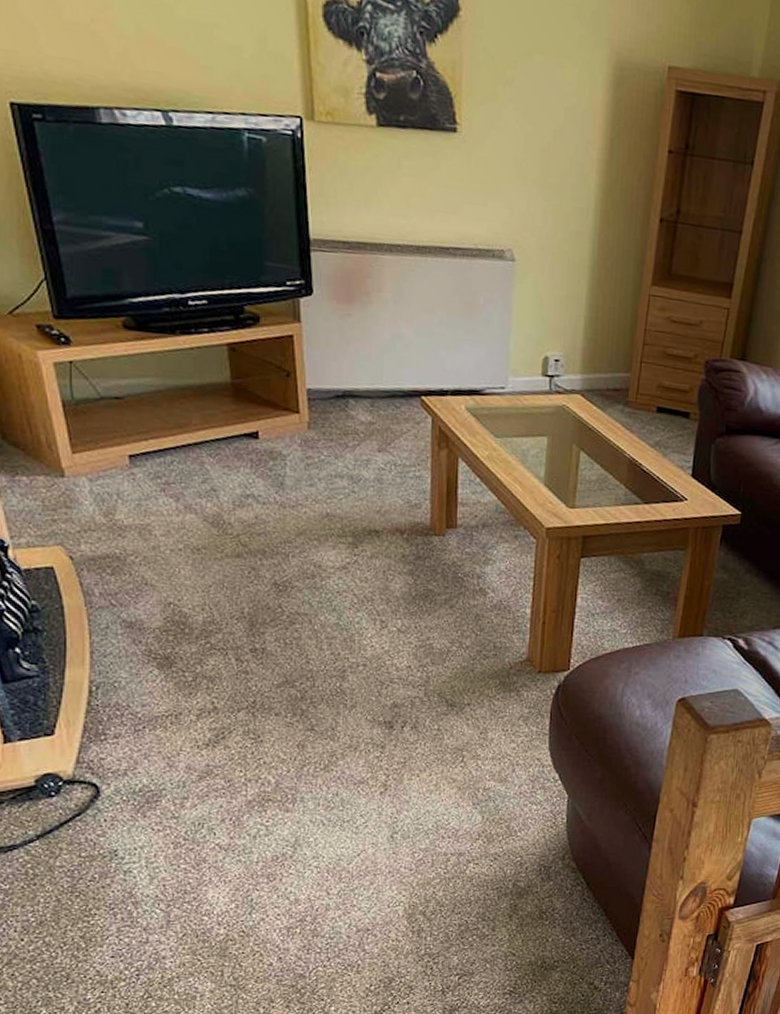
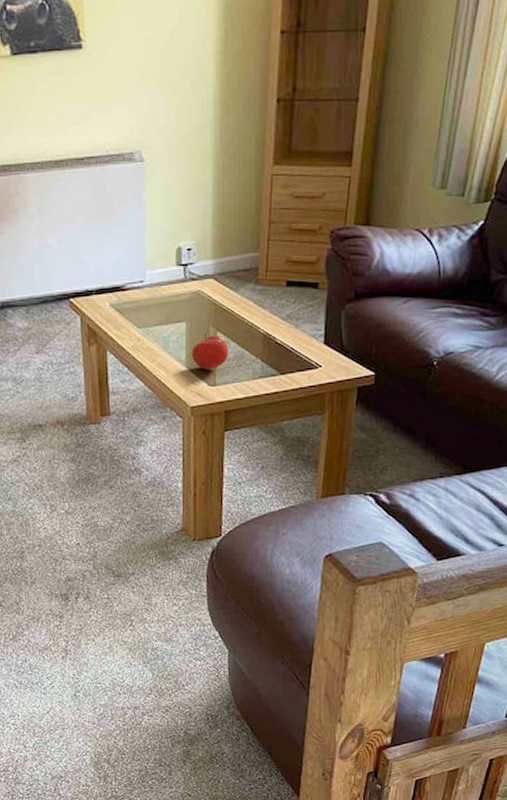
fruit: none [551,450,592,491] -> present [191,332,229,370]

